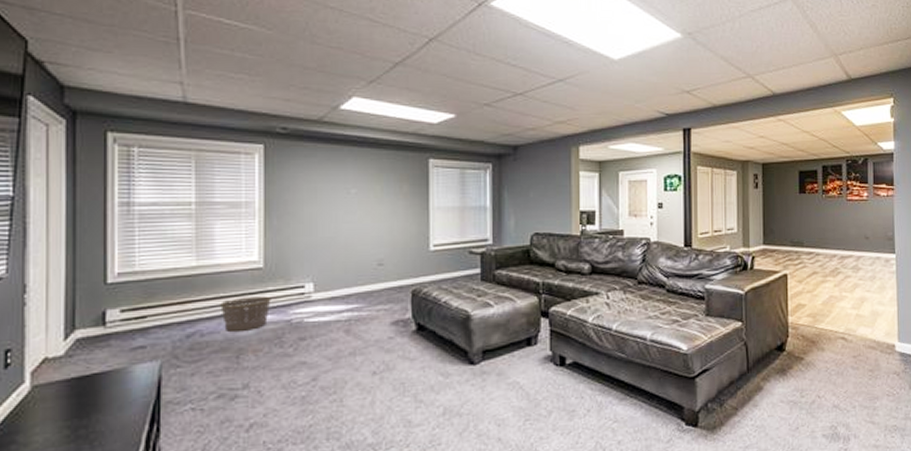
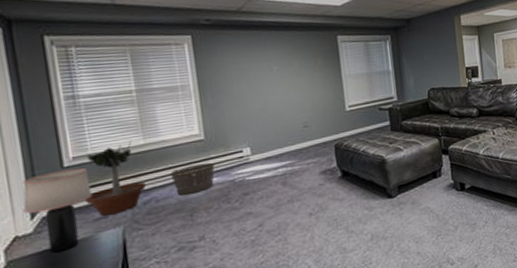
table lamp: none [57,286,132,382] -> present [22,167,92,253]
potted tree: none [123,261,193,346] -> present [84,141,147,216]

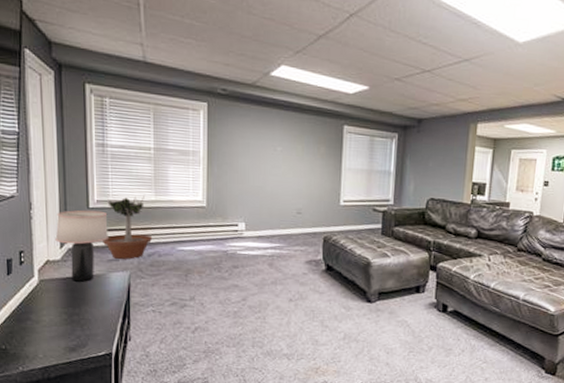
basket: present [170,162,215,195] -> none [173,229,212,256]

